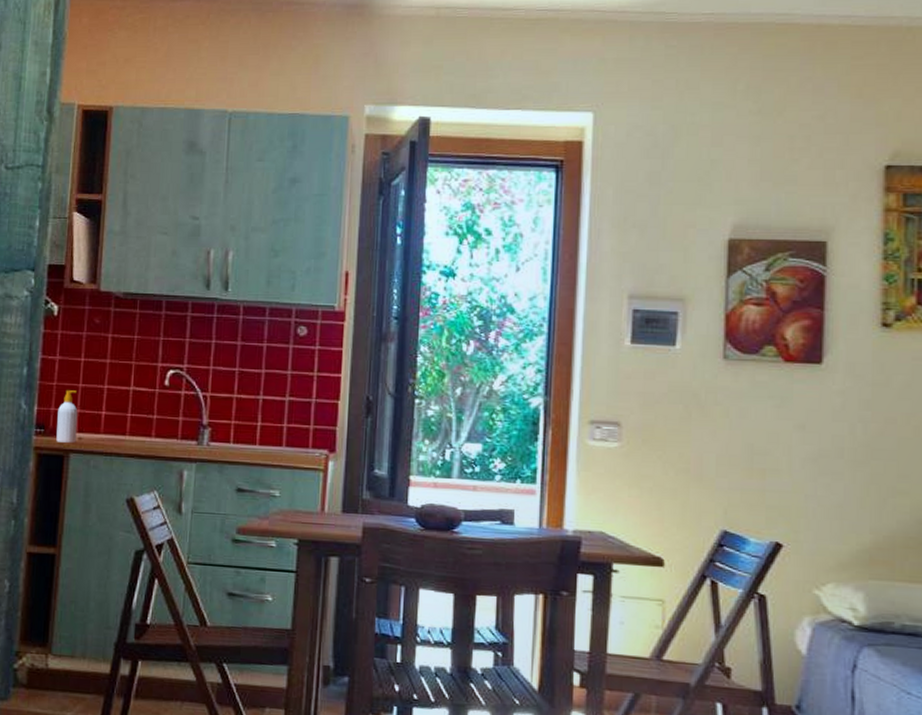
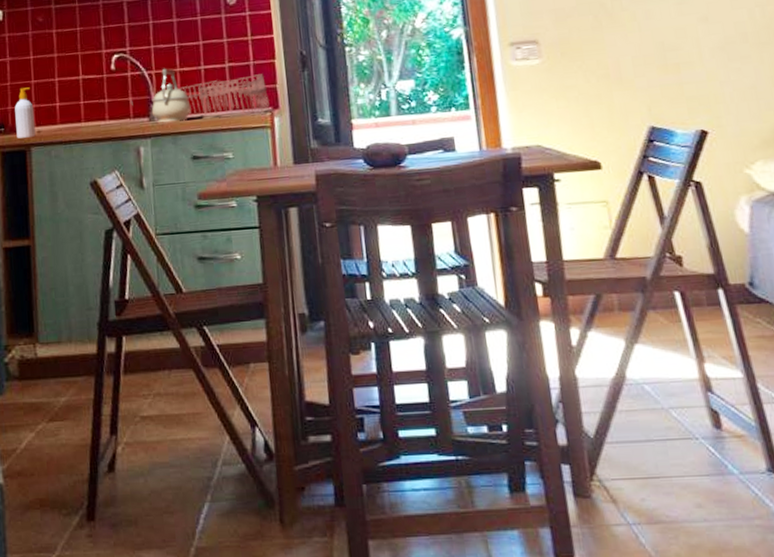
dish rack: none [180,413,327,454] -> present [130,74,269,116]
kettle: none [201,392,243,450] -> present [151,68,192,124]

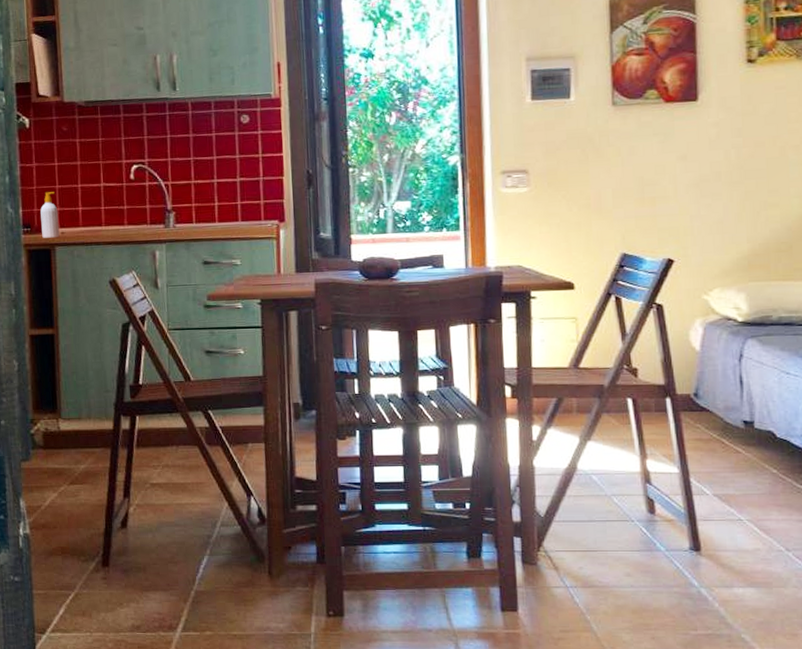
dish rack: present [130,74,269,116] -> none [148,189,276,225]
kettle: present [151,68,192,124] -> none [167,179,204,230]

